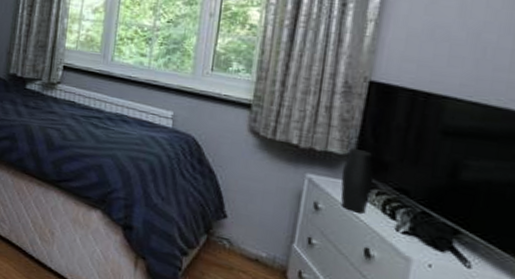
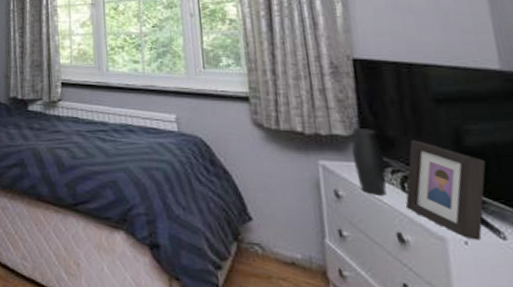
picture frame: none [380,167,474,266] -> present [405,140,486,241]

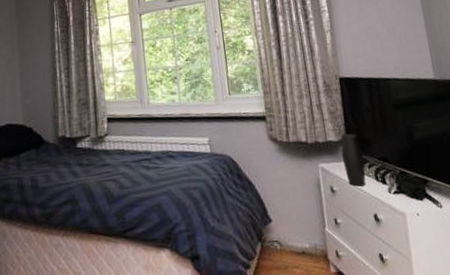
picture frame: present [405,140,486,241] -> none [378,139,428,211]

